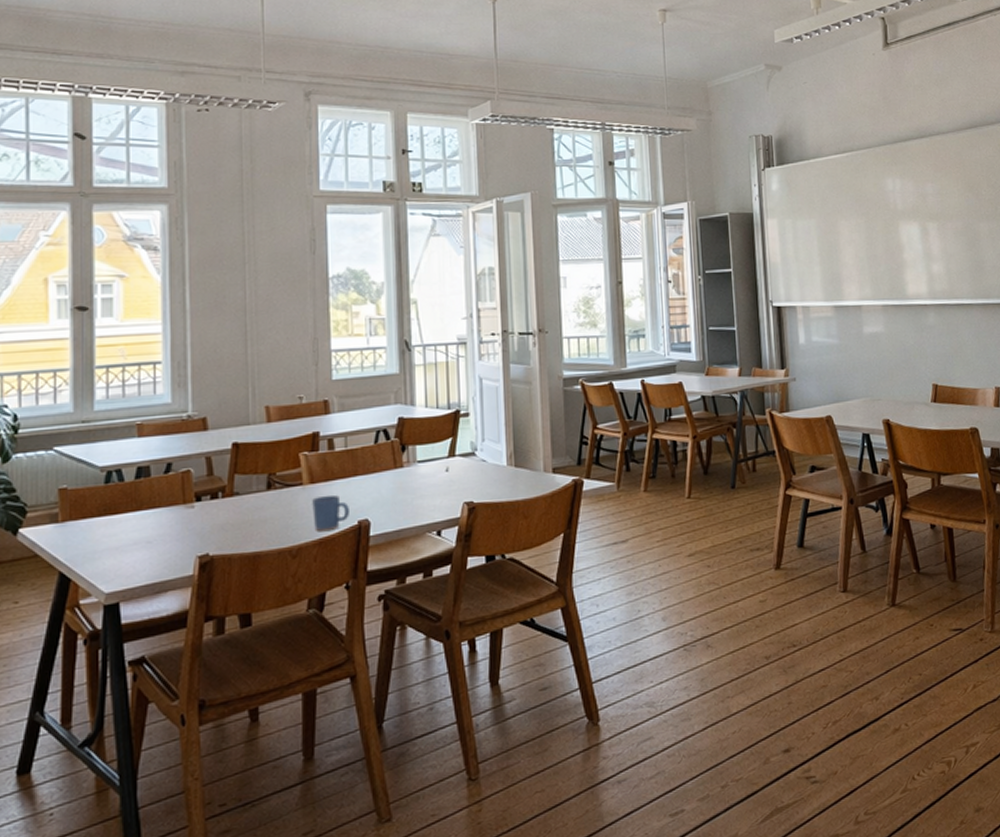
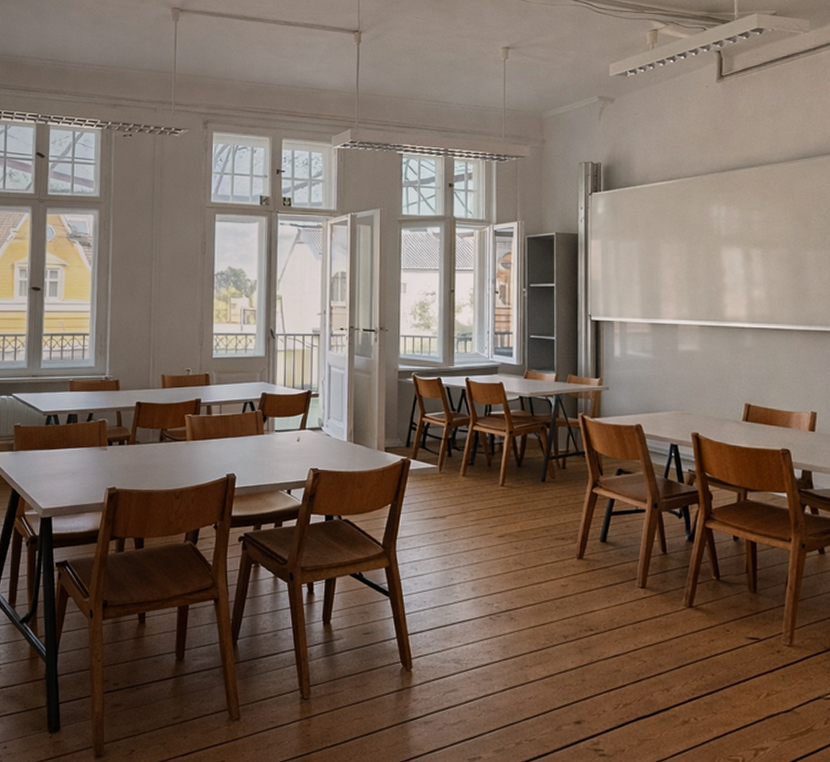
mug: present [312,494,349,531] -> none [192,451,220,479]

